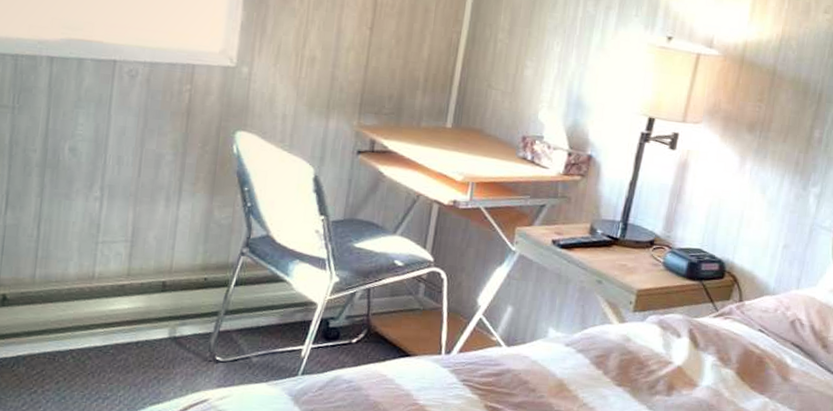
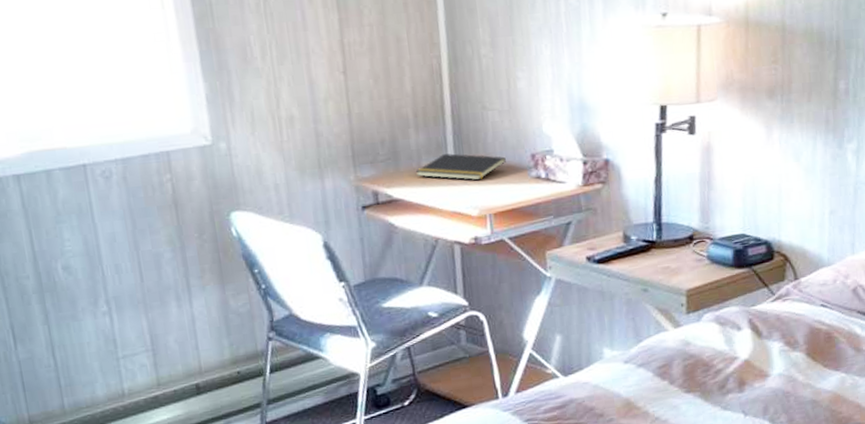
notepad: none [413,119,499,150] -> present [415,153,506,181]

